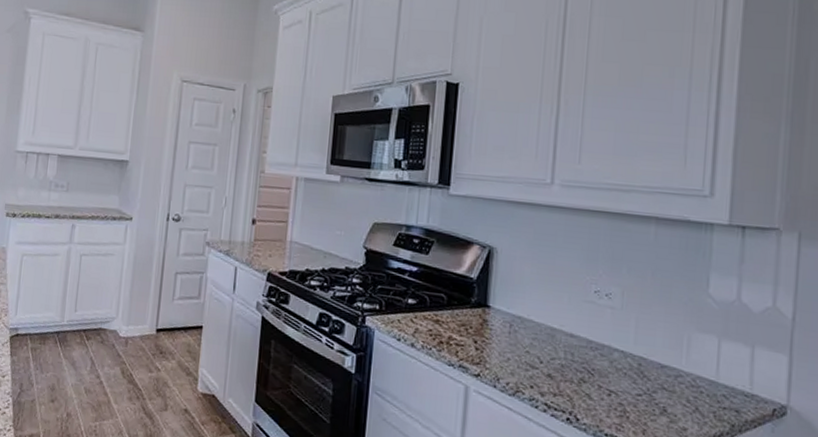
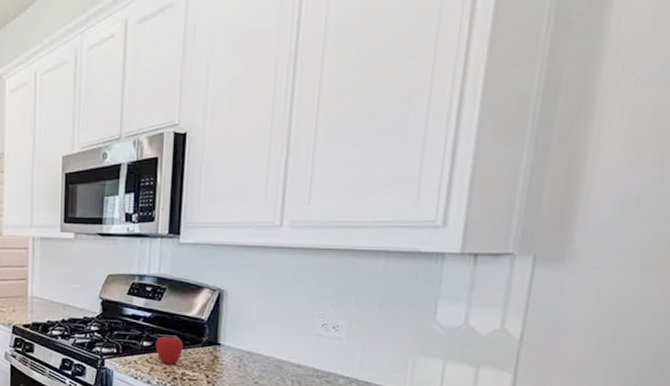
apple: none [421,293,451,326] -> present [155,335,184,364]

